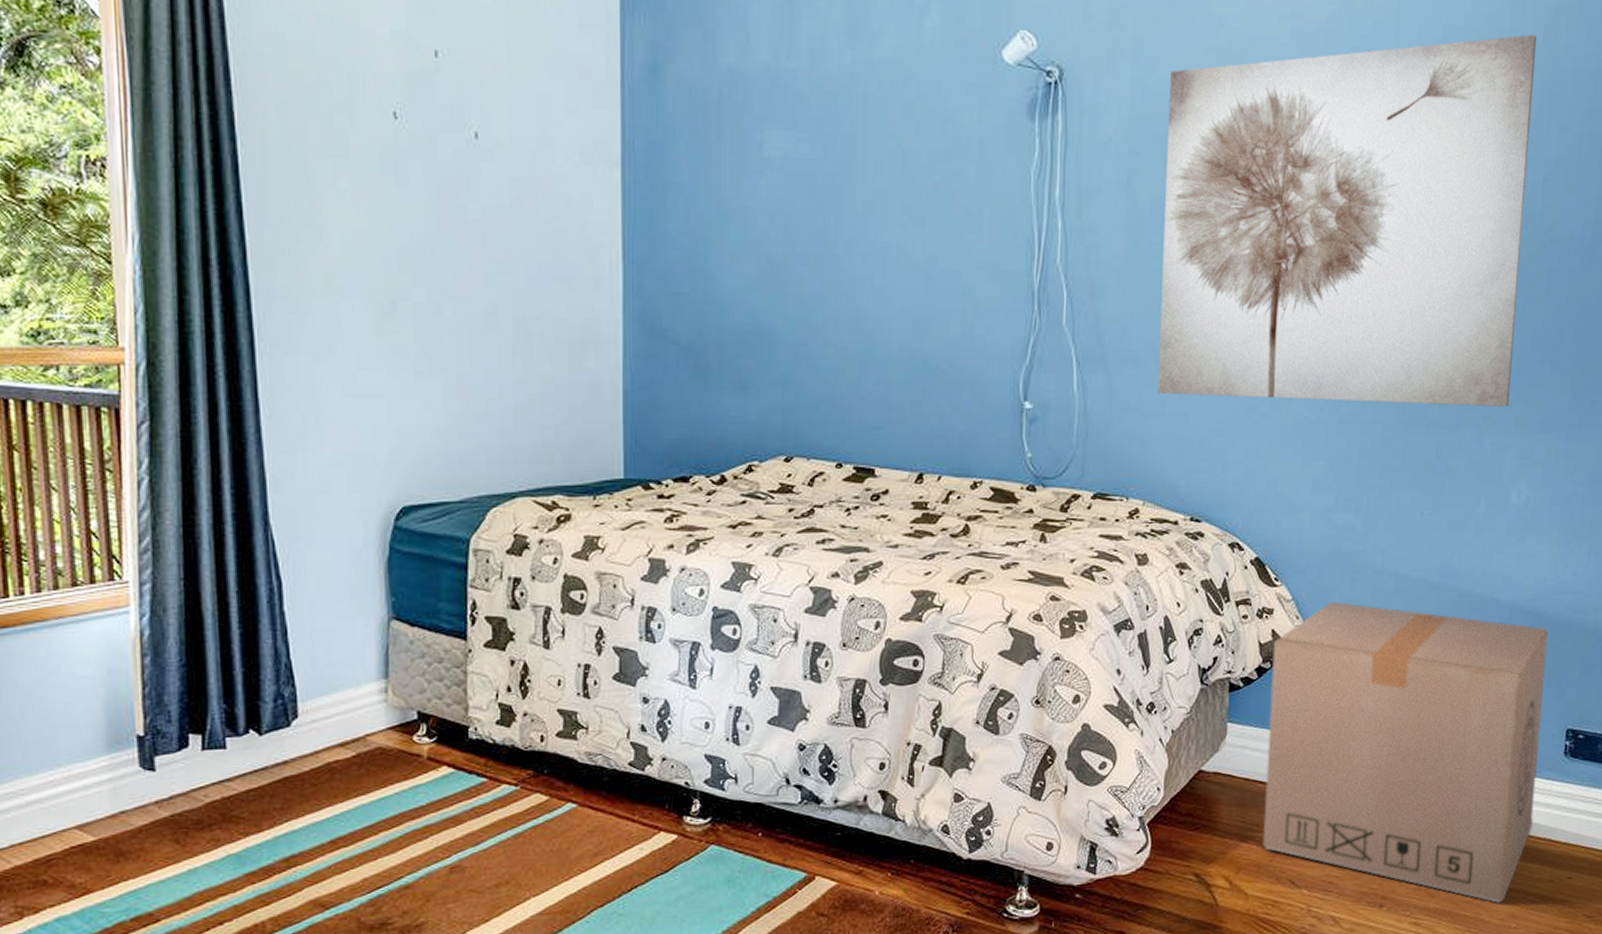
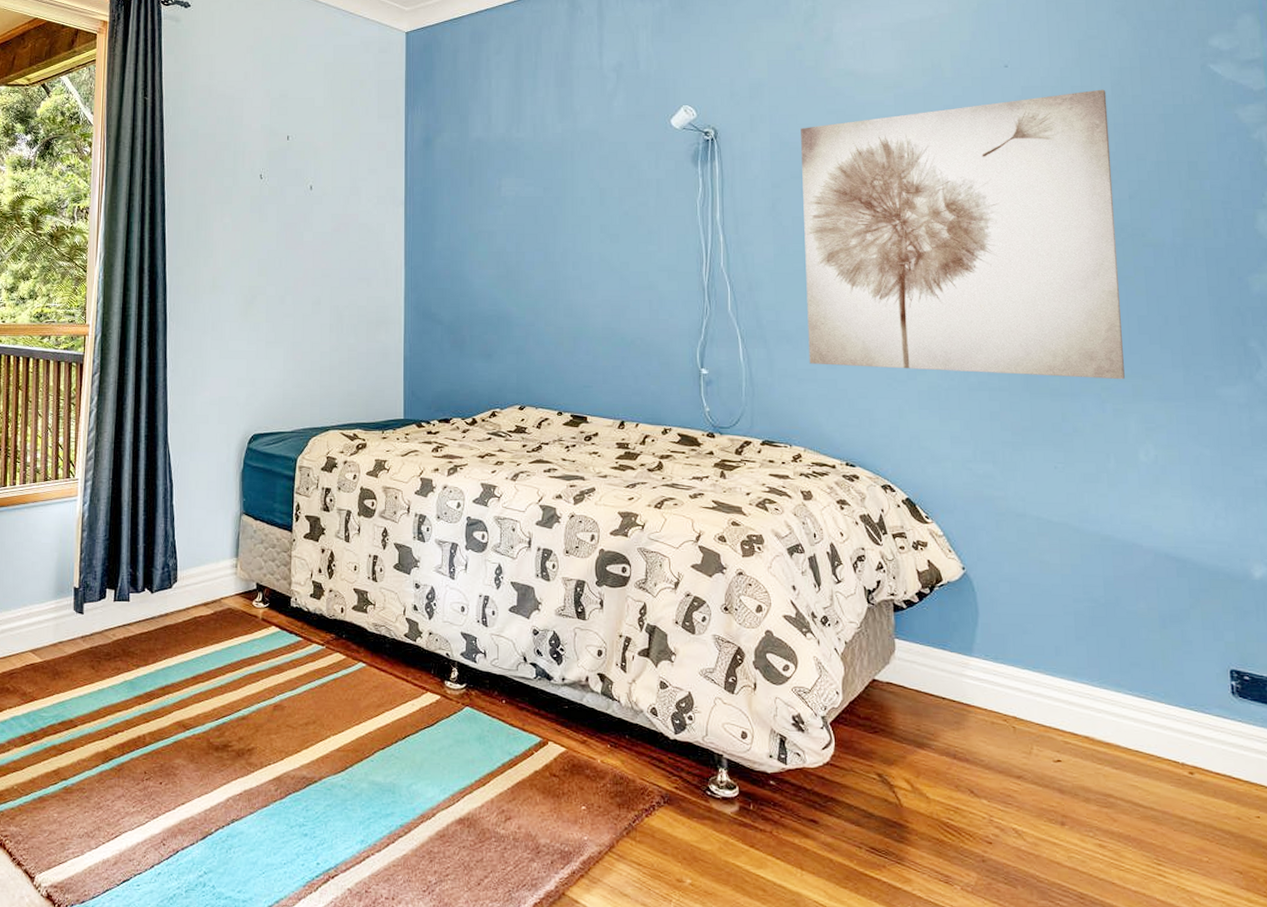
cardboard box: present [1262,601,1548,904] -> none [930,538,1210,836]

